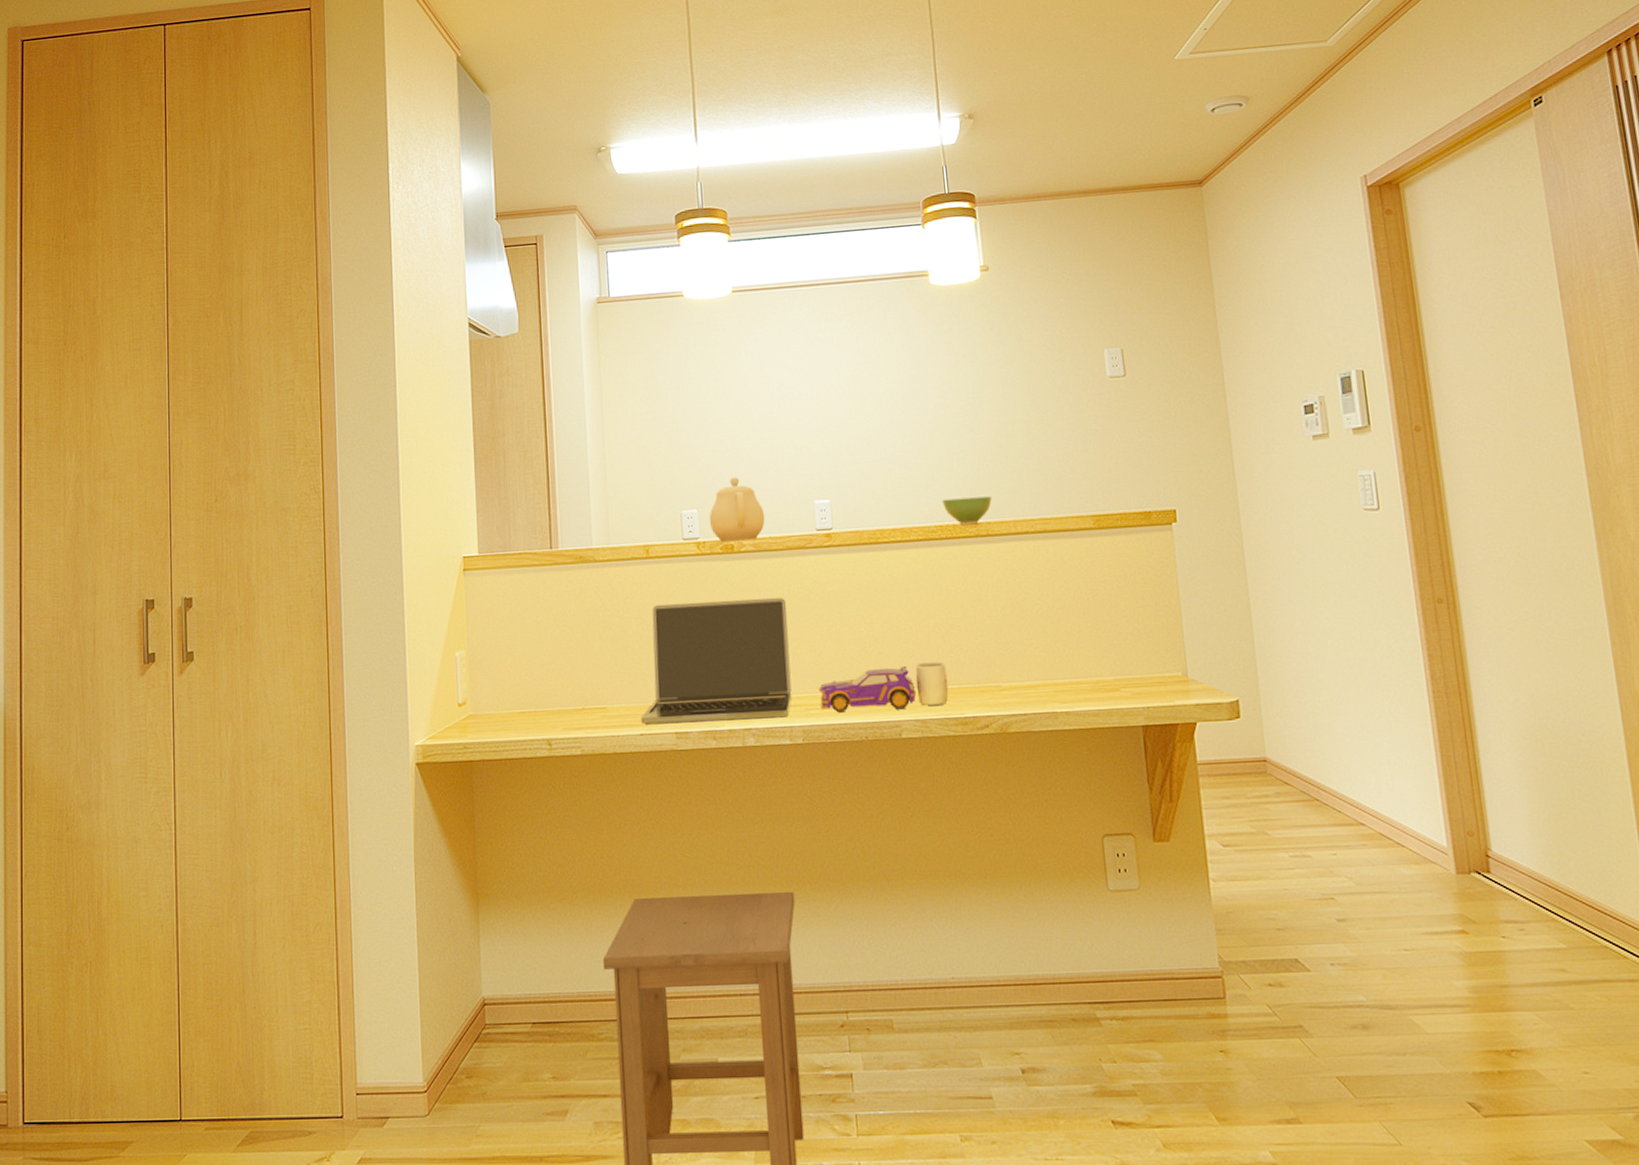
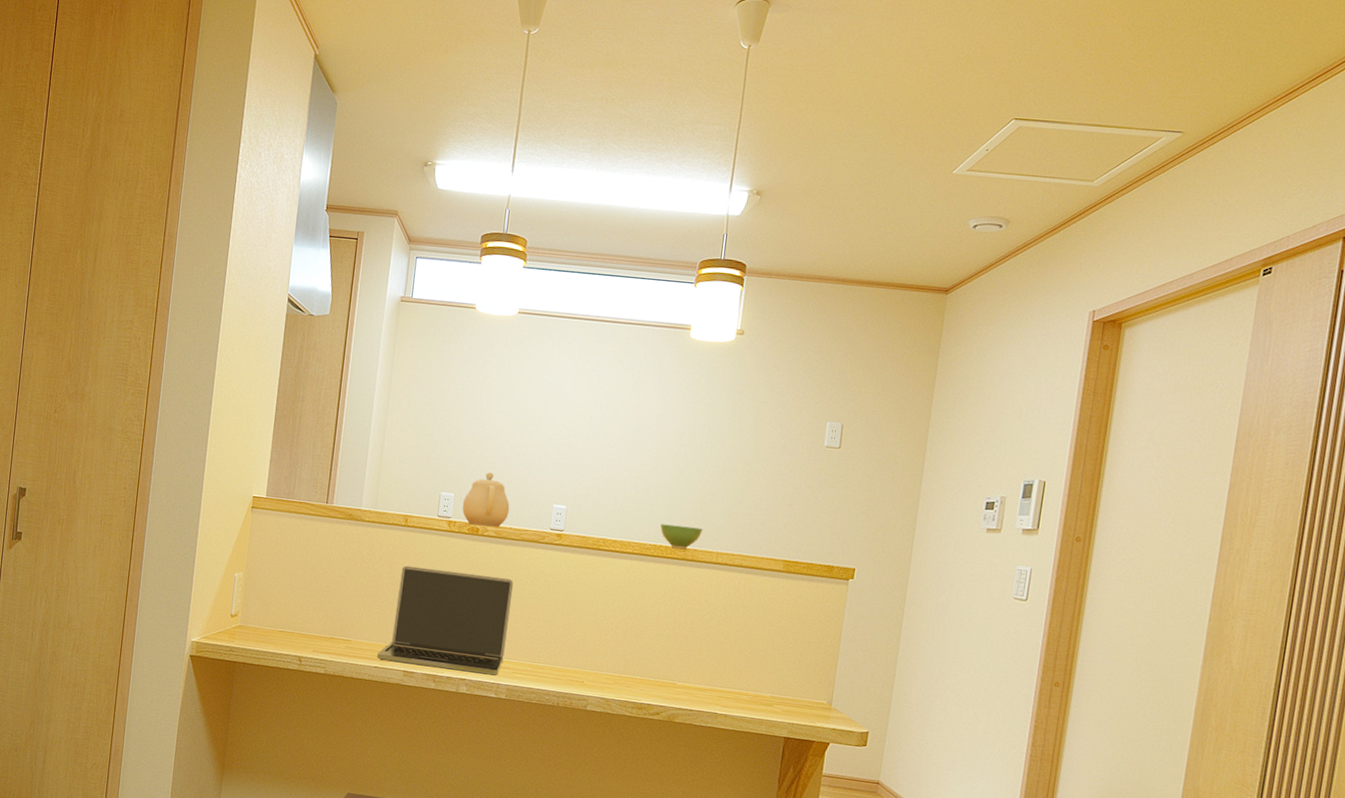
toy car: present [819,666,917,713] -> none [525,651,606,688]
mug: present [915,661,949,705] -> none [606,653,635,690]

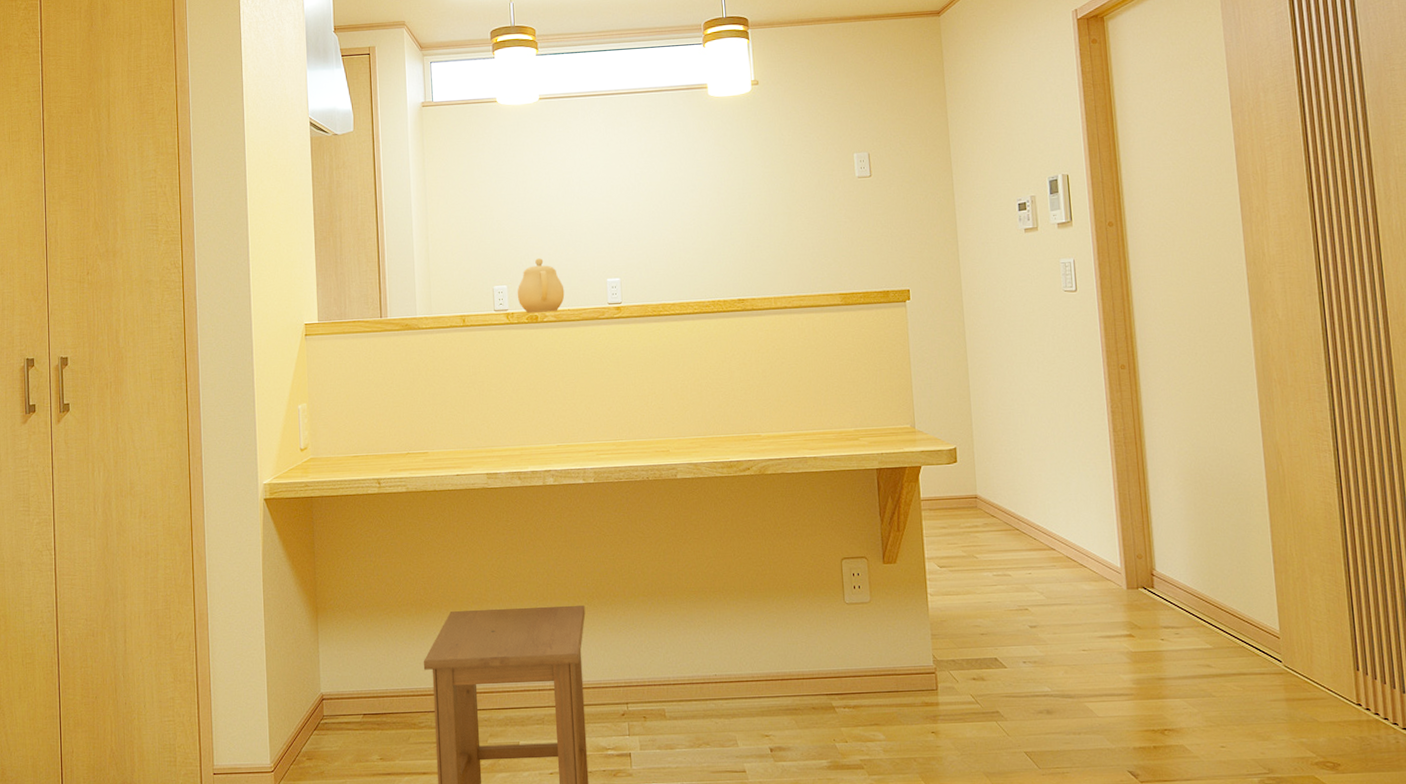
laptop: present [377,566,513,675] -> none [457,361,586,466]
bowl: present [660,524,704,550] -> none [715,277,758,301]

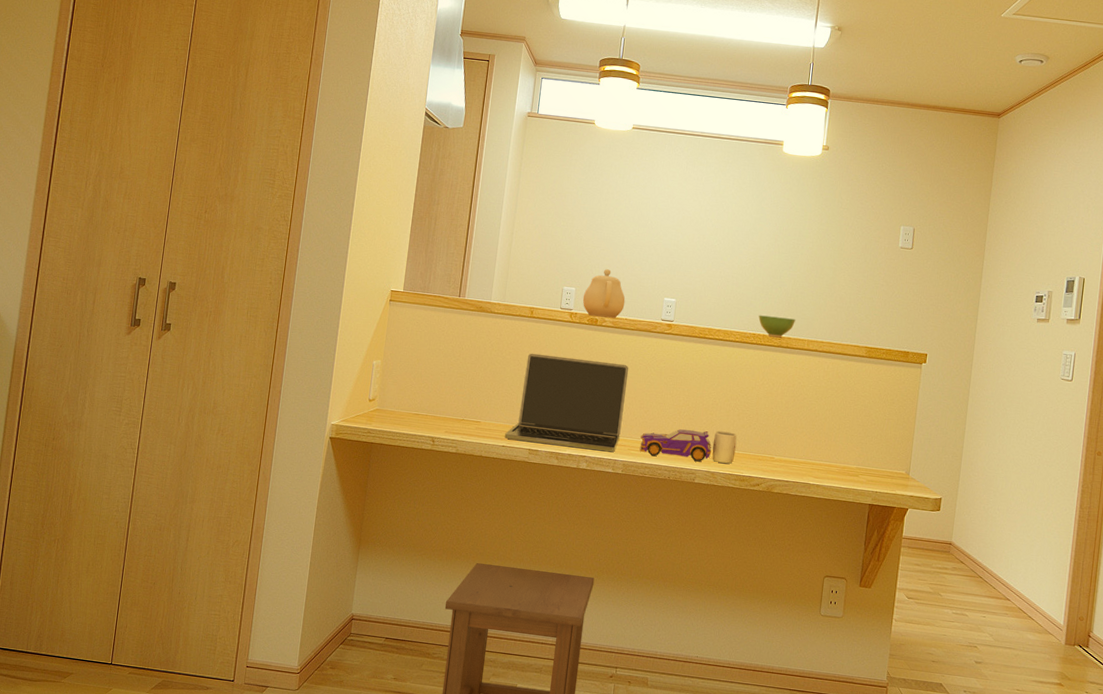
laptop: none [457,361,586,466] -> present [505,354,628,452]
toy car: none [608,419,690,457] -> present [639,429,712,462]
mug: none [689,415,717,451] -> present [712,430,738,464]
bowl: none [715,277,758,301] -> present [758,315,796,338]

